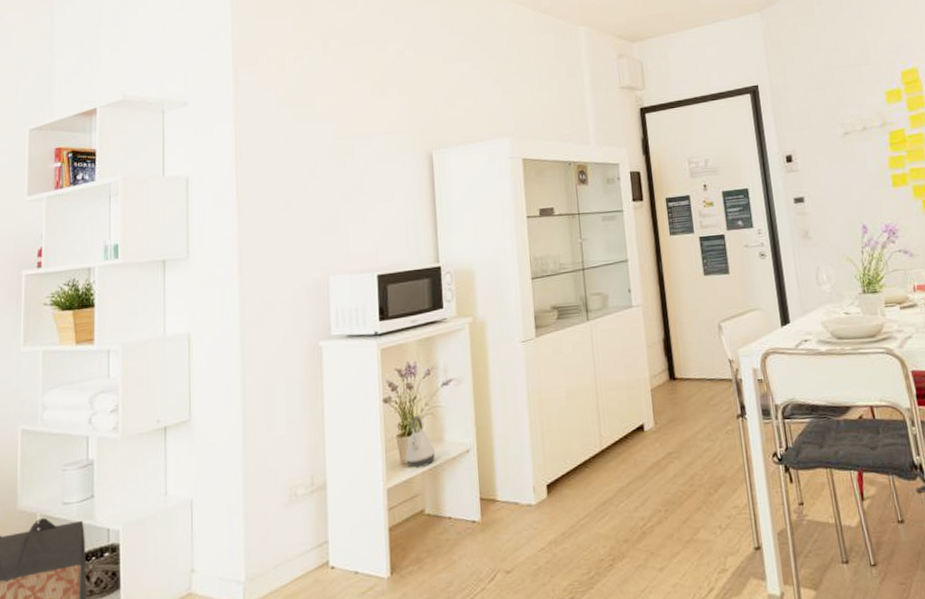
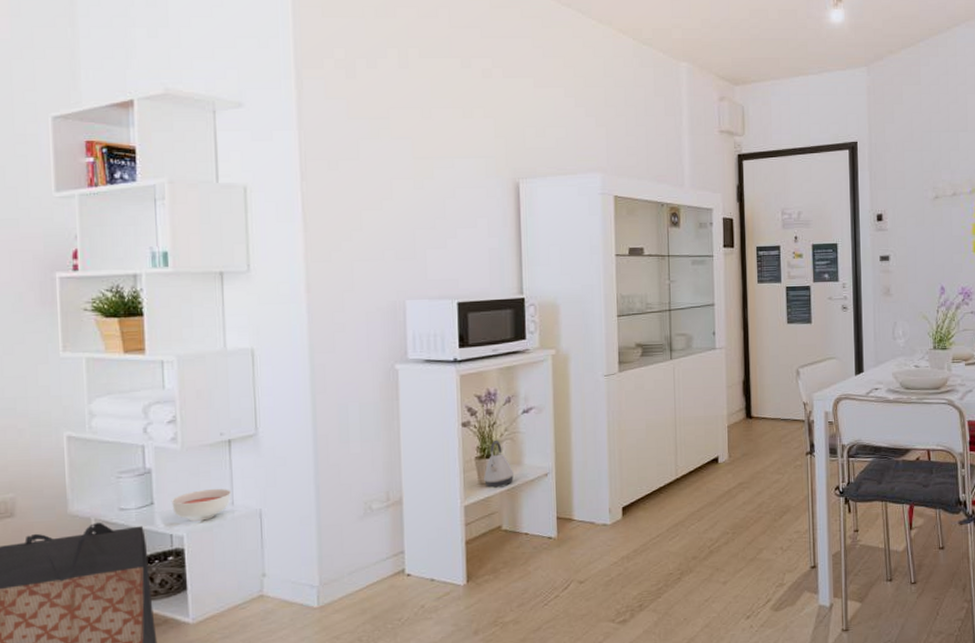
bowl: none [109,478,166,514] -> present [171,488,232,521]

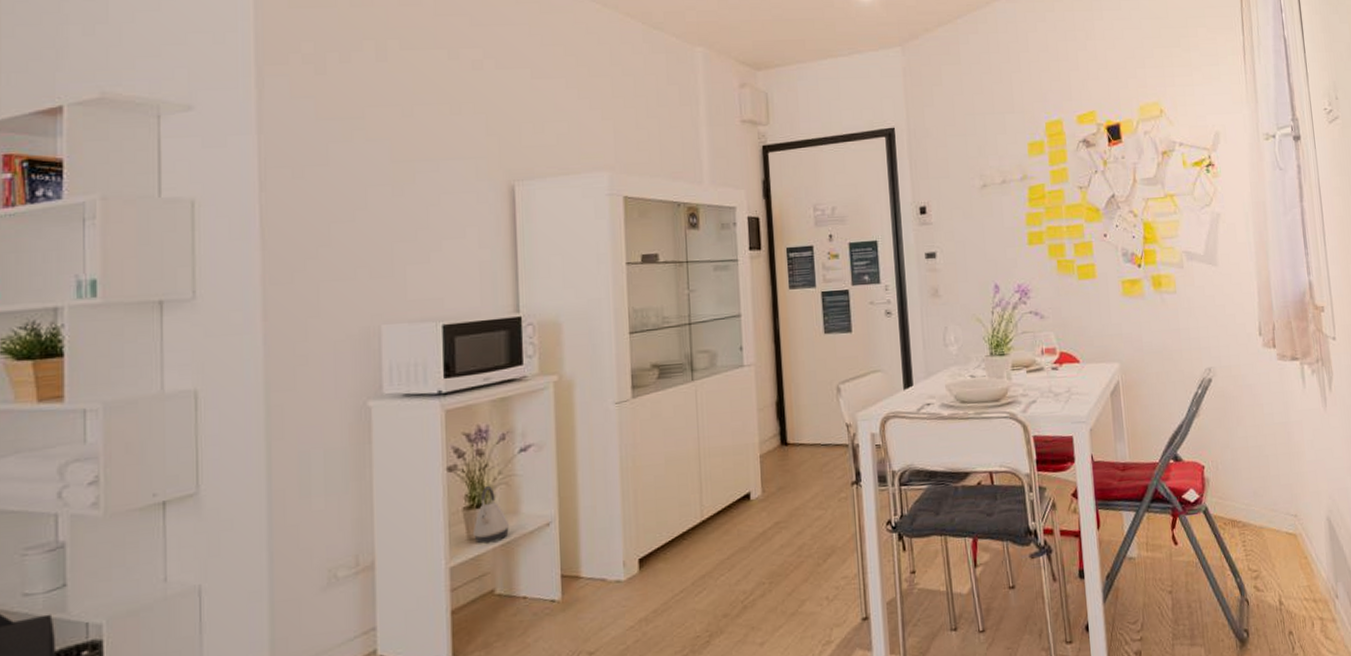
bowl: present [171,488,232,521] -> none [88,561,165,605]

